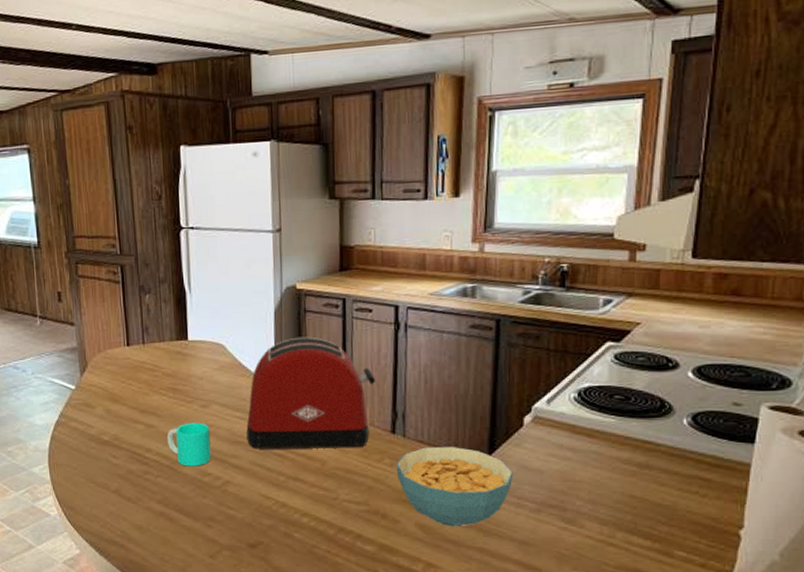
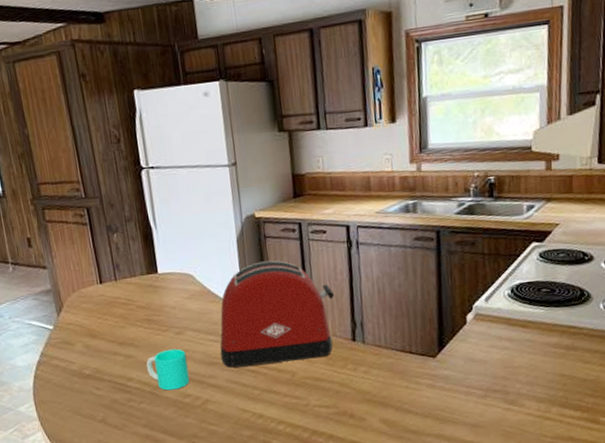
cereal bowl: present [396,446,514,527] -> none [358,347,462,419]

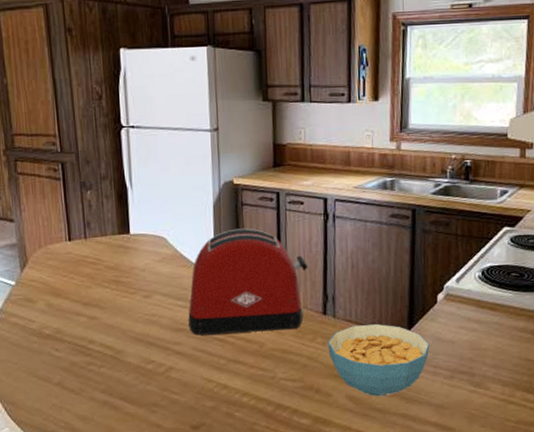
cup: present [146,348,190,391] -> none [109,312,154,356]
cereal bowl: none [358,347,462,419] -> present [327,323,430,397]

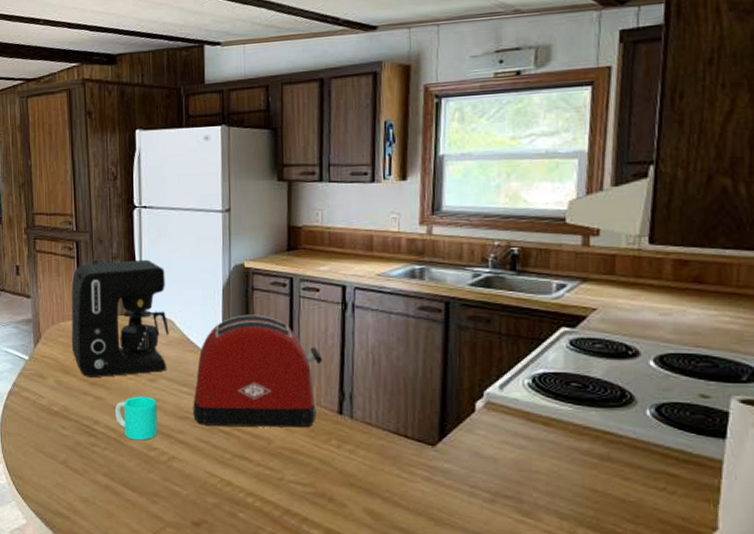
coffee maker: none [58,179,162,298] -> present [71,259,169,377]
cup: none [109,312,154,356] -> present [114,396,158,441]
cereal bowl: present [327,323,430,397] -> none [343,429,466,515]

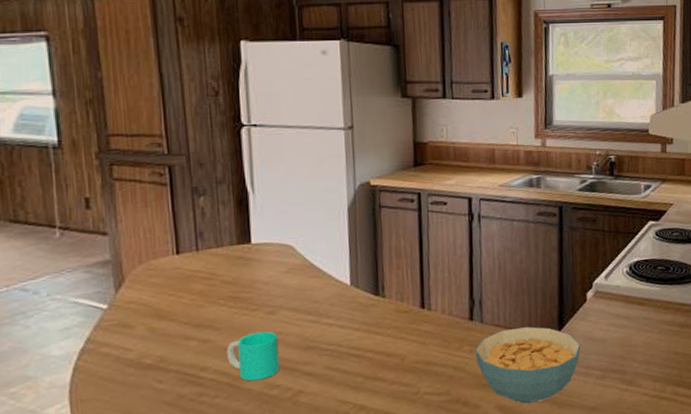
coffee maker: present [71,259,169,377] -> none [164,182,289,320]
toaster: present [193,314,323,428] -> none [319,232,453,353]
cereal bowl: none [343,429,466,515] -> present [475,326,581,405]

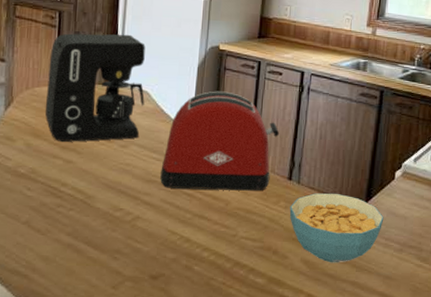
coffee maker: none [164,182,289,320] -> present [45,33,146,142]
cup: present [226,331,280,381] -> none [83,160,127,202]
toaster: none [319,232,453,353] -> present [160,91,280,191]

